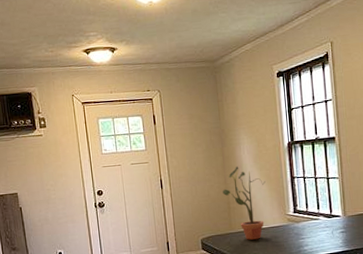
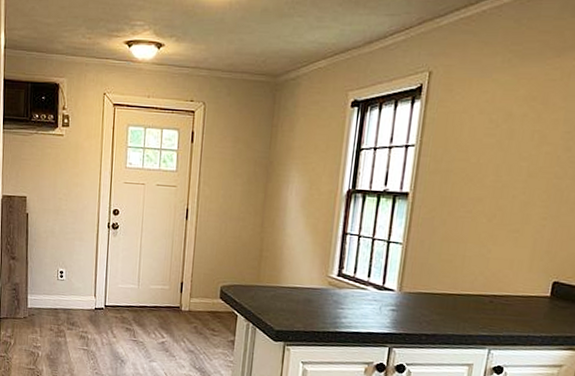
potted plant: present [222,167,265,240] -> none [256,209,310,299]

